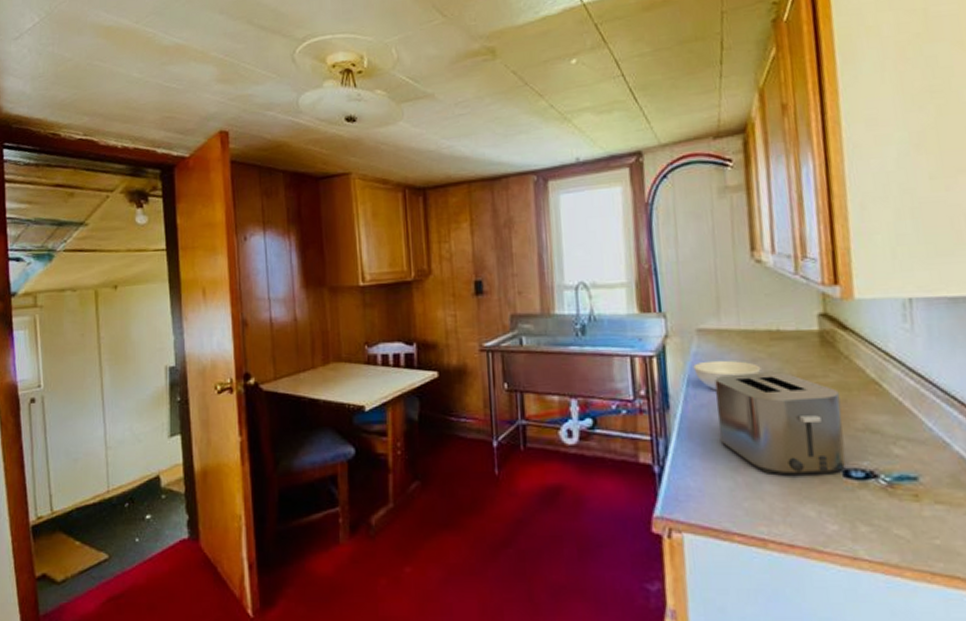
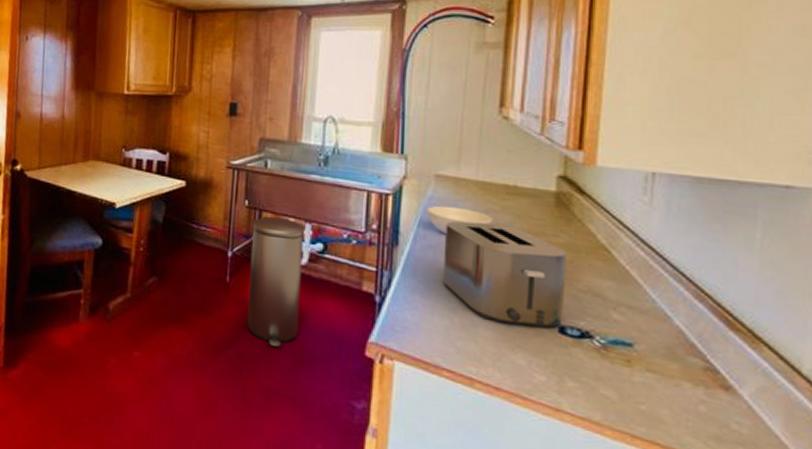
pedal bin: none [515,396,579,537] -> present [246,216,304,347]

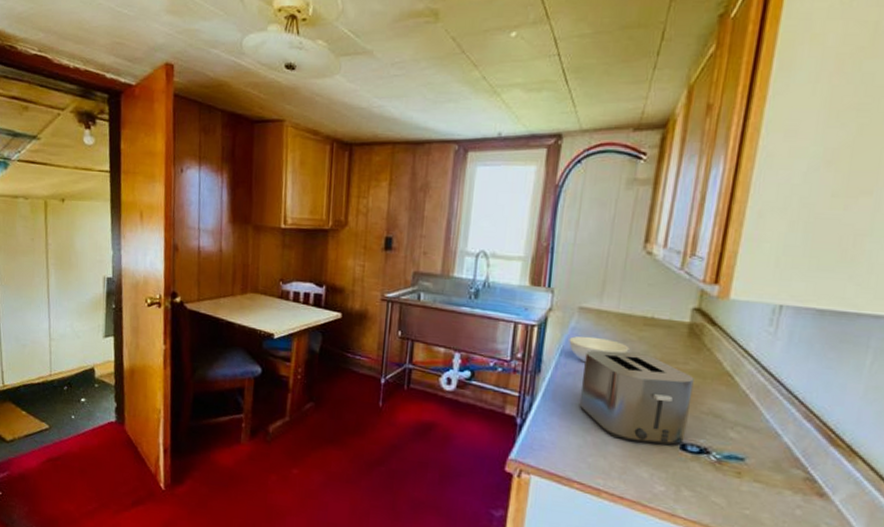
pedal bin: present [246,216,304,347] -> none [397,345,453,464]

